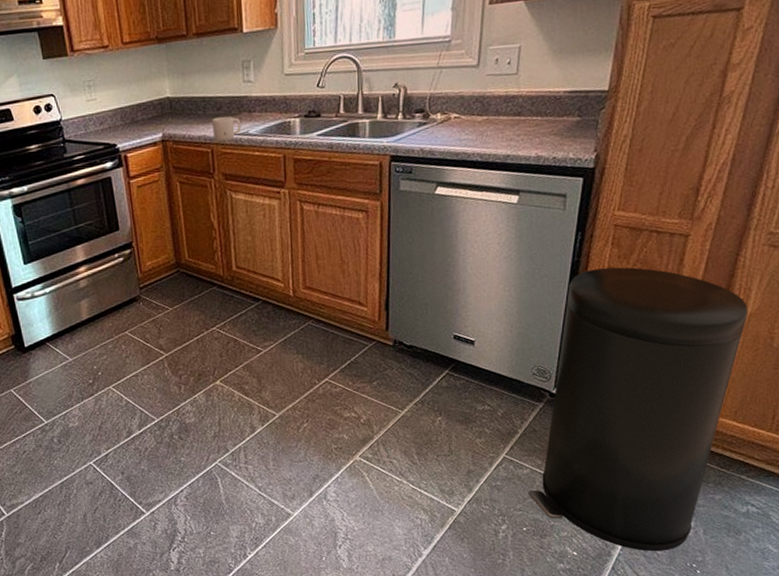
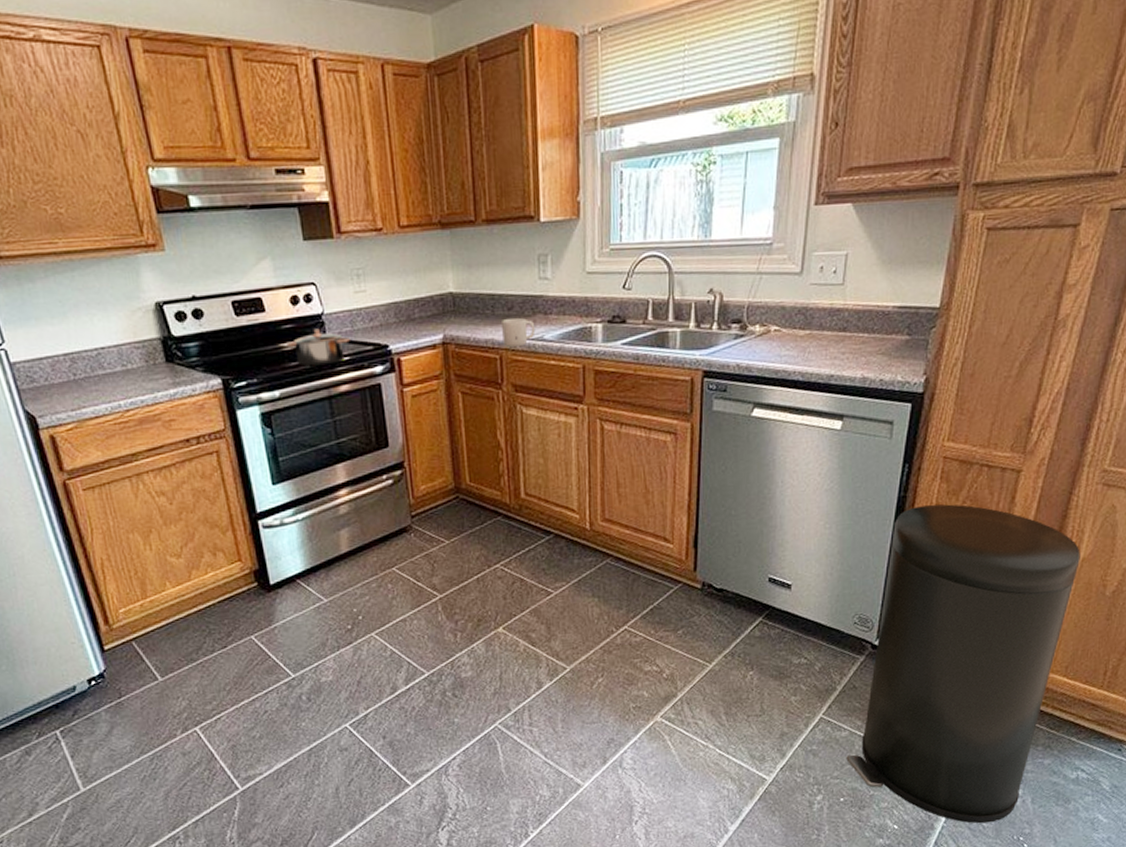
cooking pot: none [31,132,85,165] -> present [285,328,351,367]

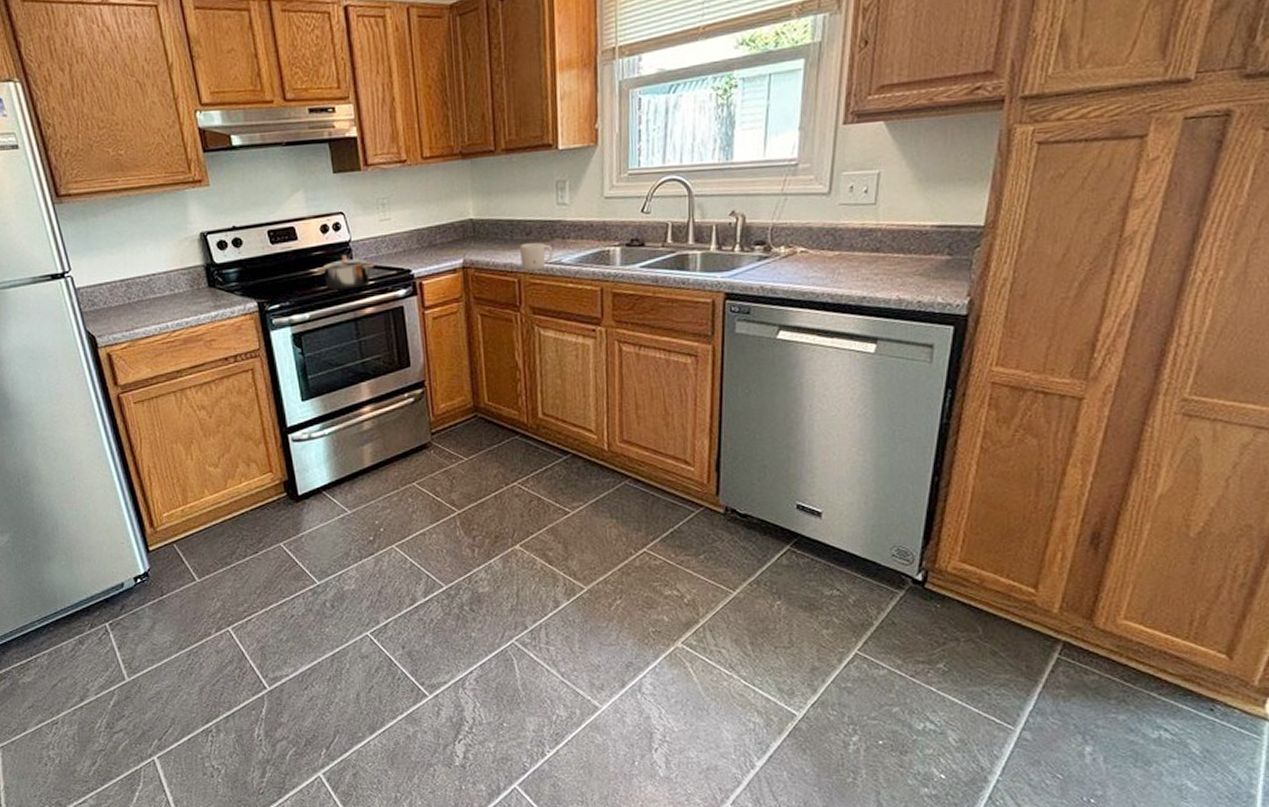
pedal bin: present [846,504,1081,824] -> none [885,432,1157,781]

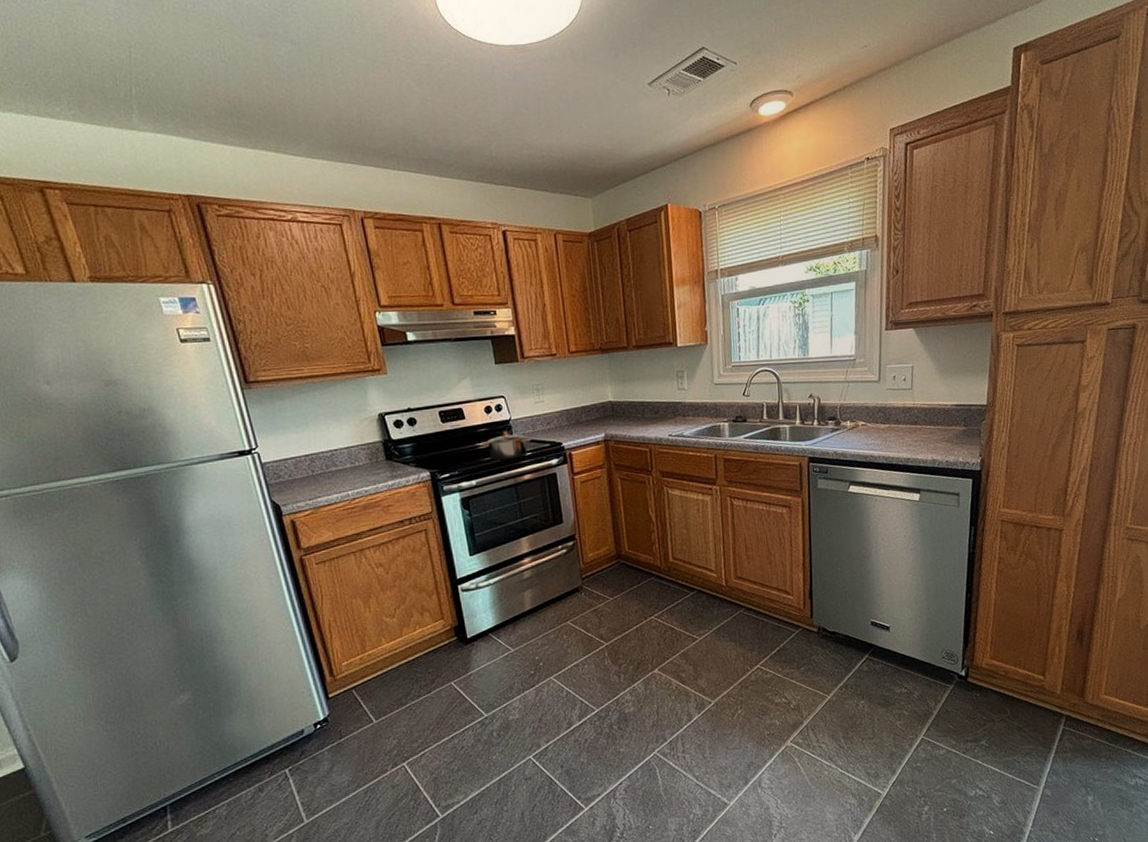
mug: present [520,242,554,271] -> none [650,419,677,442]

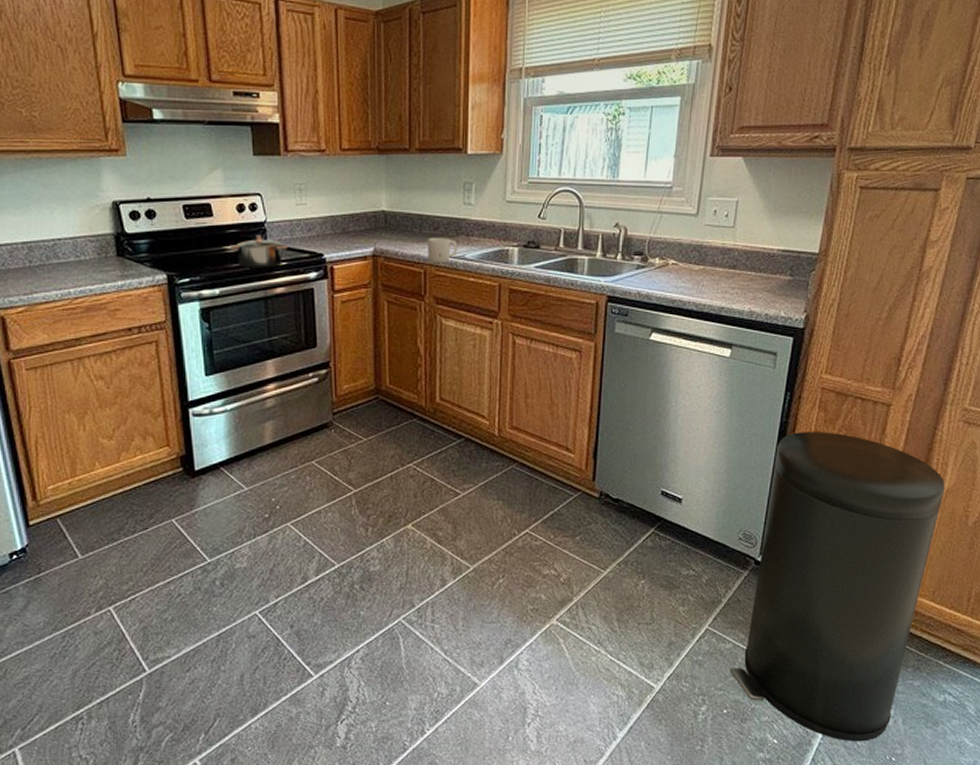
mug: none [650,419,677,442] -> present [428,237,458,263]
pedal bin: none [945,558,1117,827] -> present [730,432,945,742]

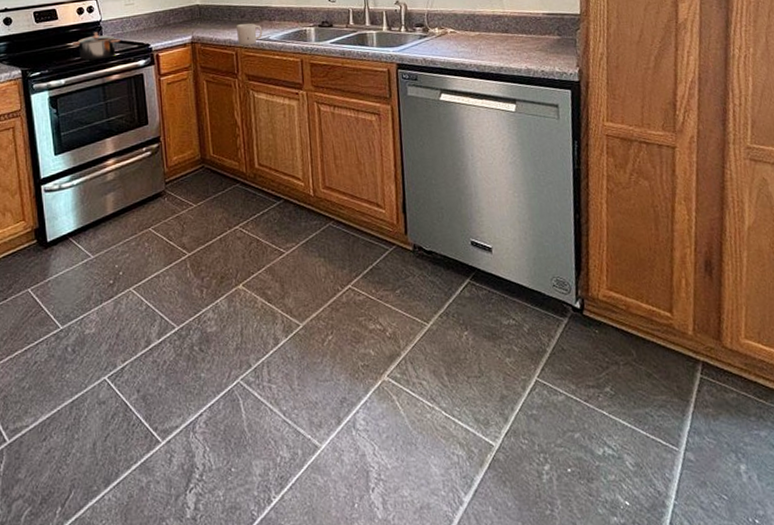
pedal bin: present [730,432,945,742] -> none [566,176,747,503]

